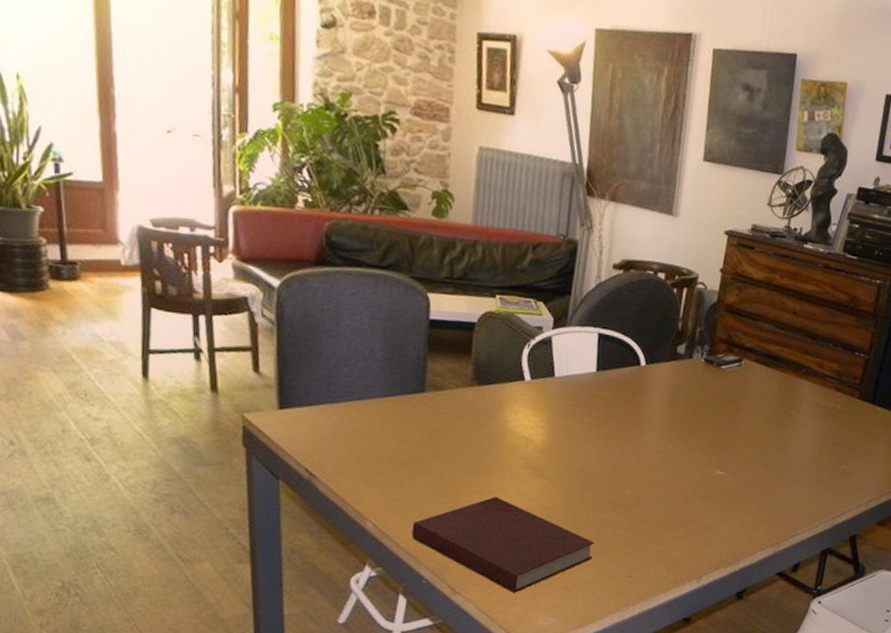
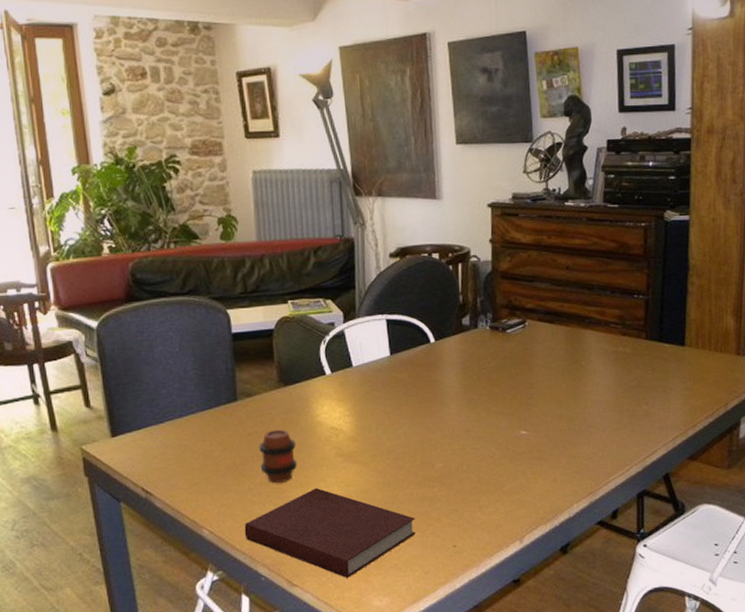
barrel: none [439,429,481,486] -> present [259,429,297,483]

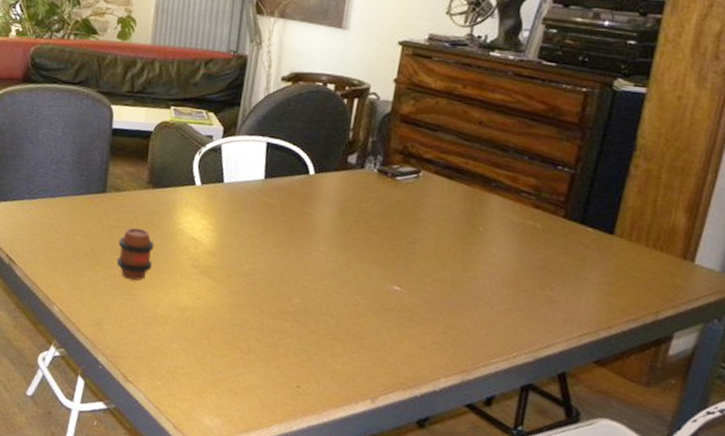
notebook: present [244,488,416,579] -> none [90,293,261,390]

